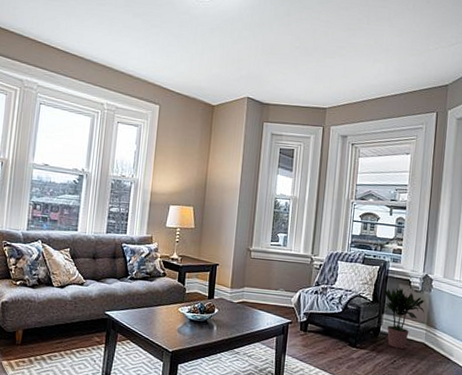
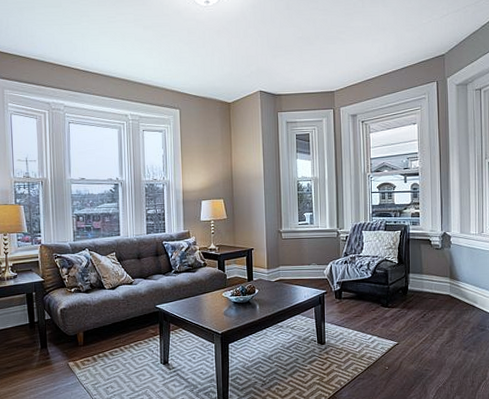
potted plant: present [382,287,425,349] -> none [406,247,446,303]

